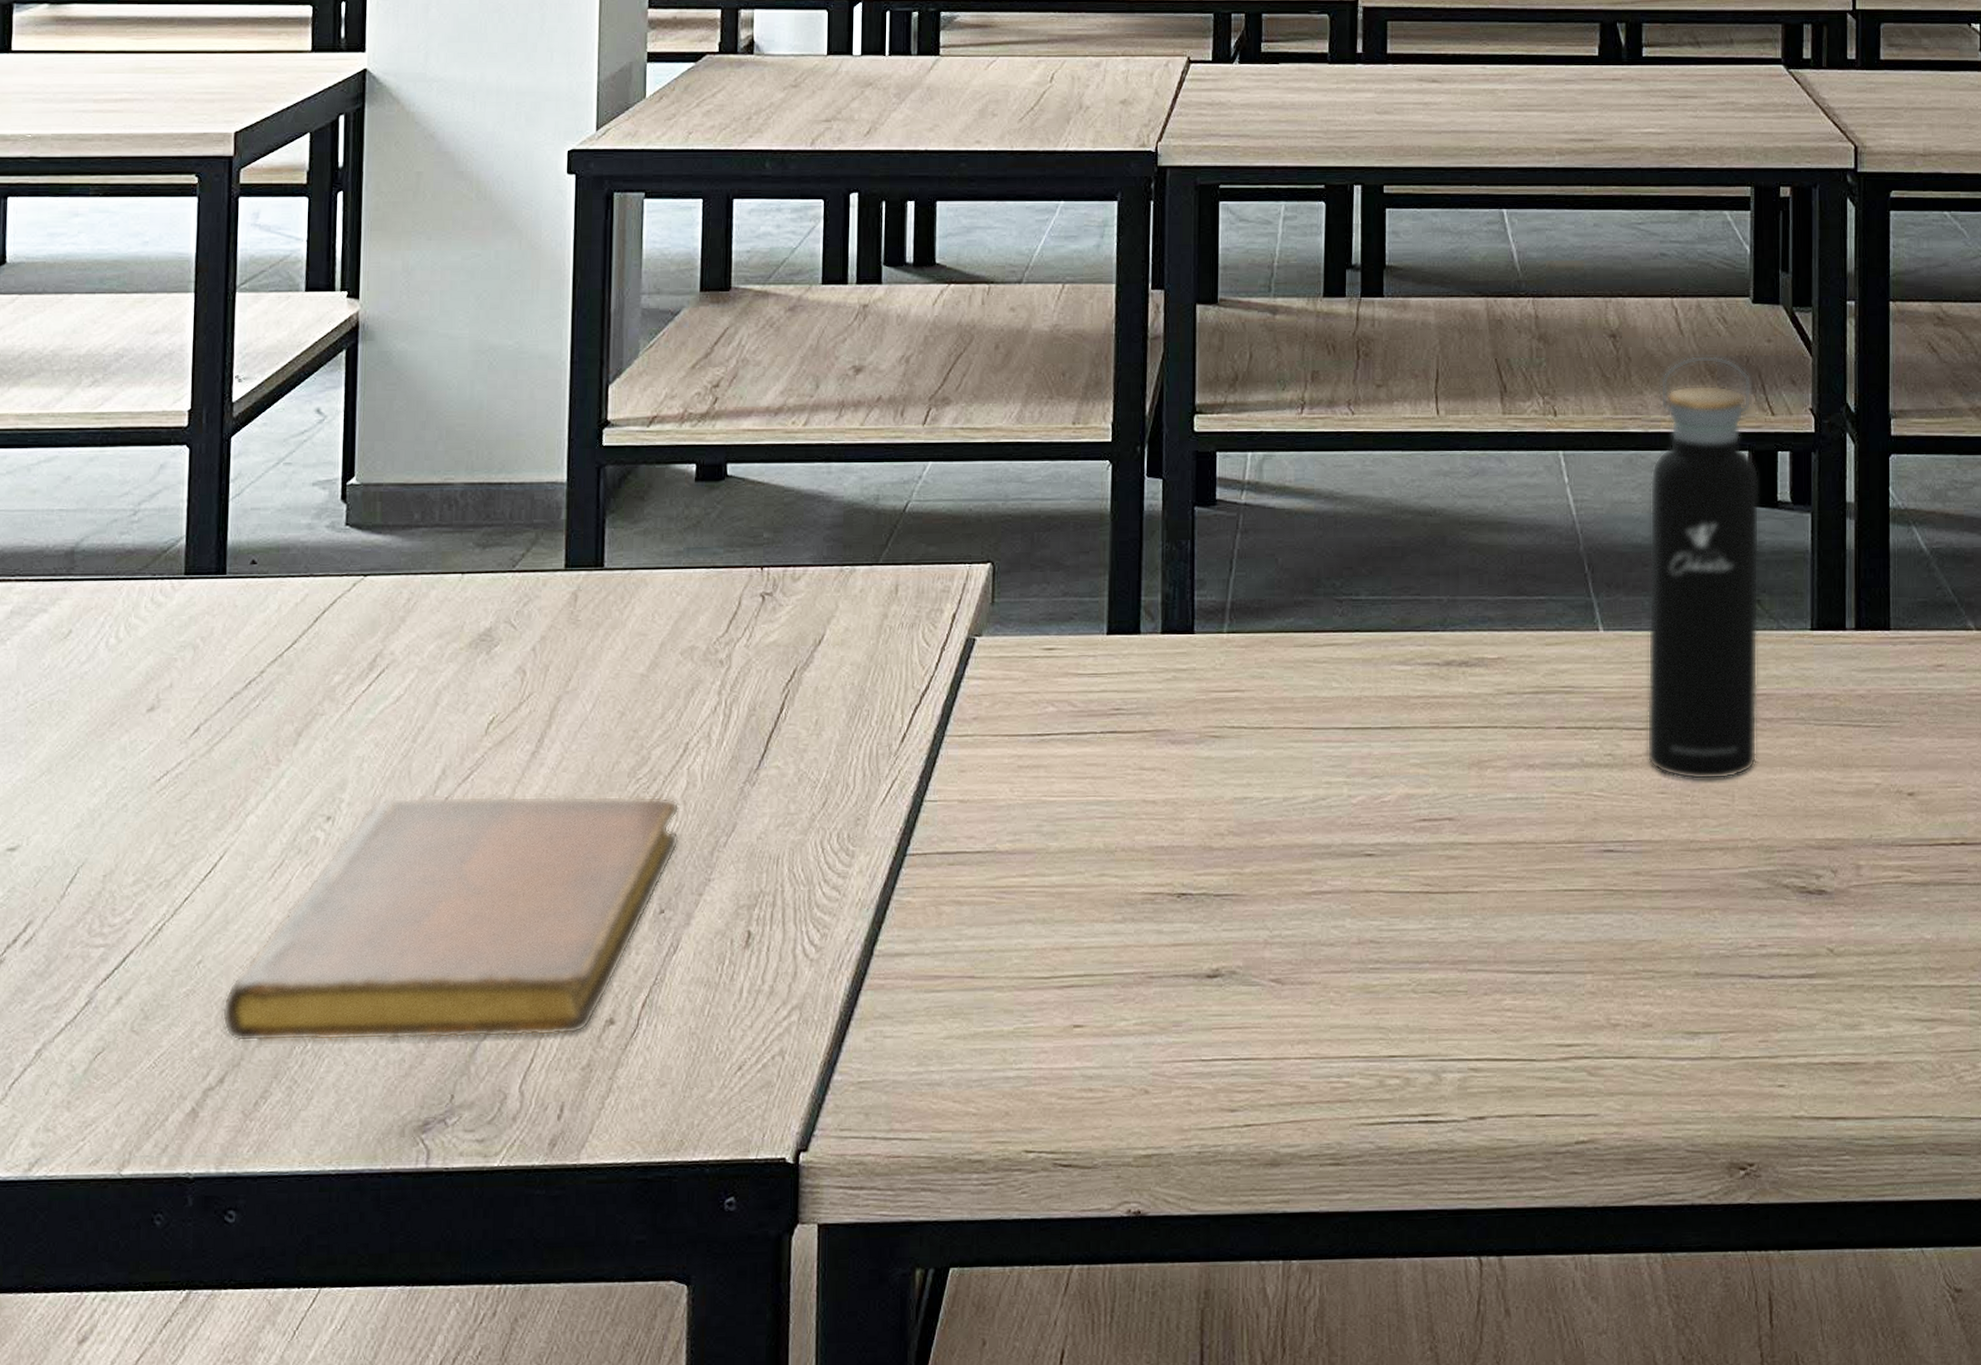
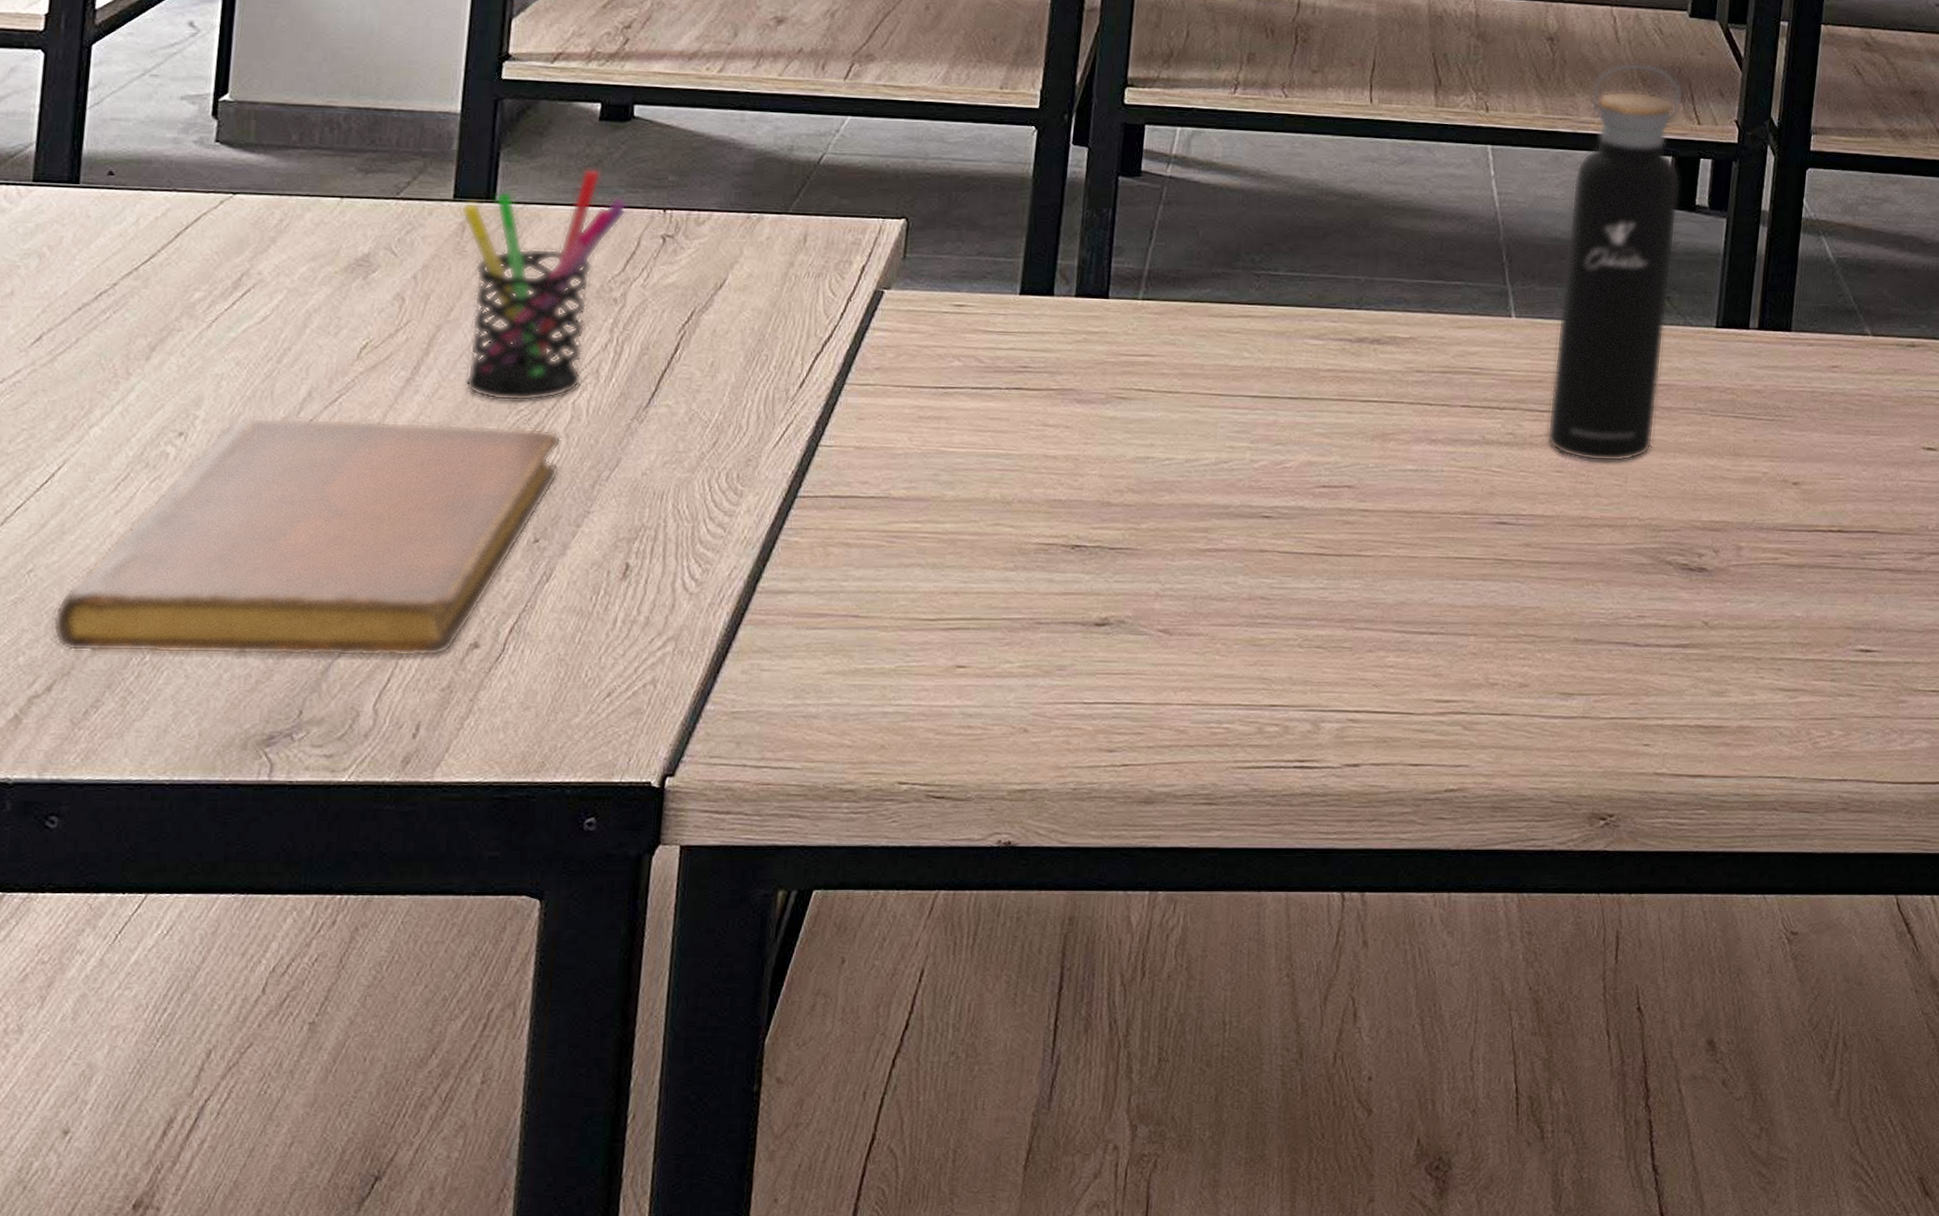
pen holder: none [572,530,728,770] -> present [460,168,629,402]

